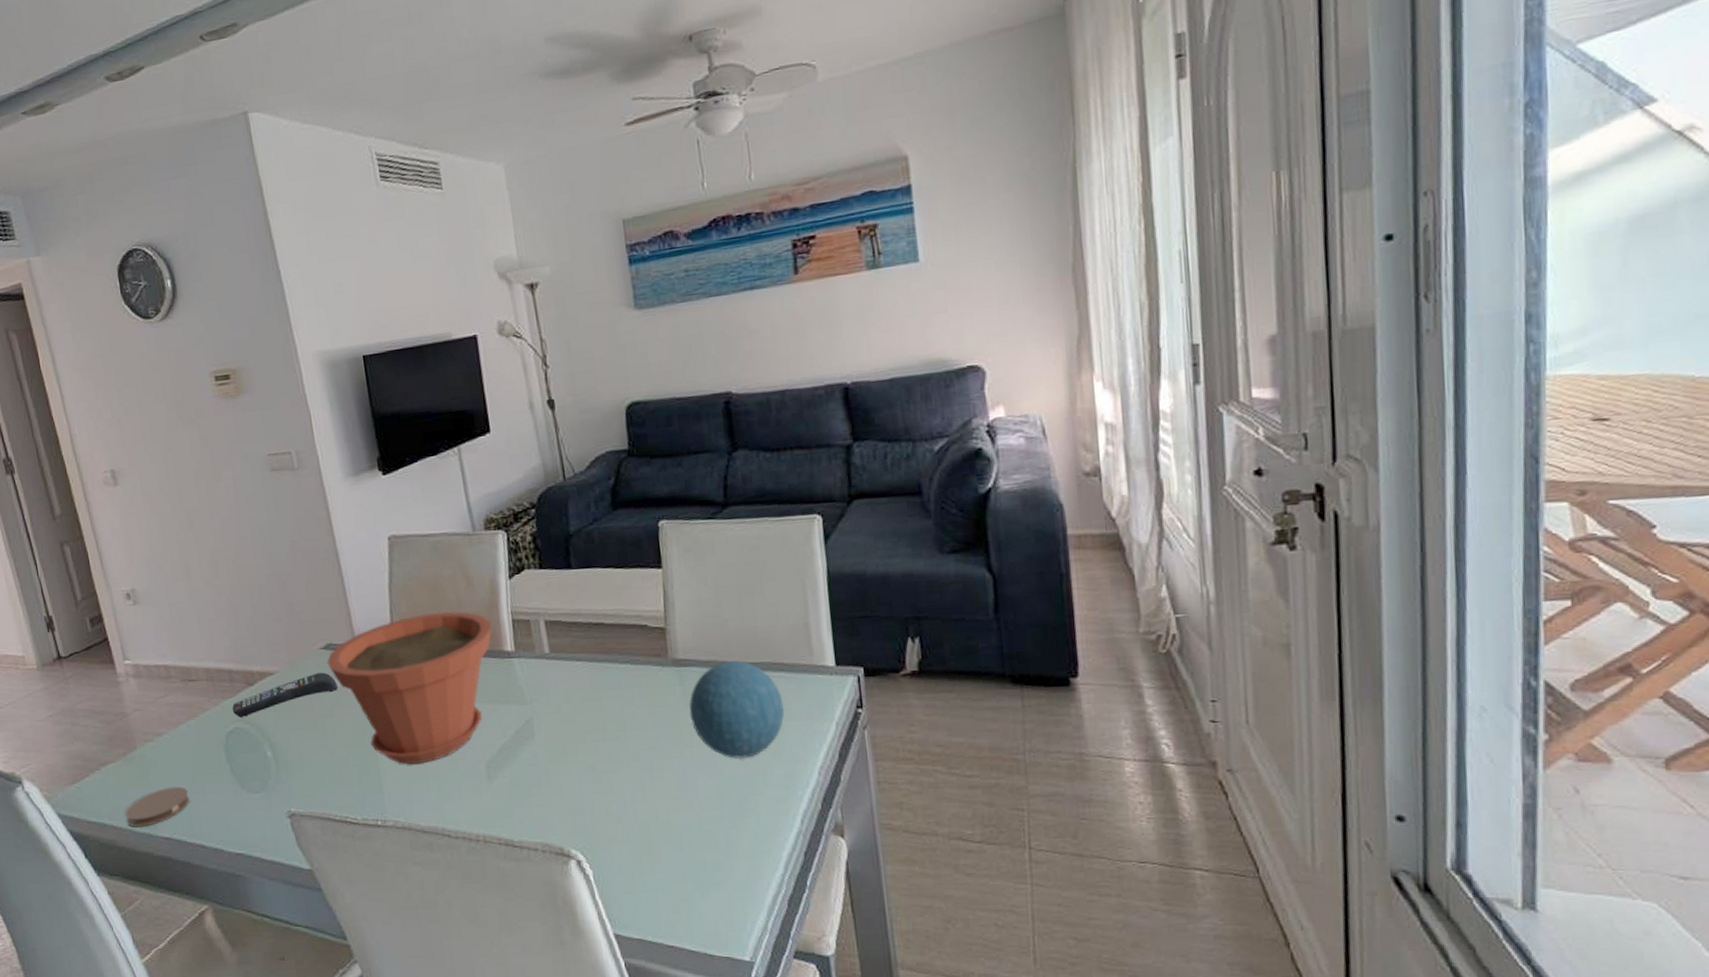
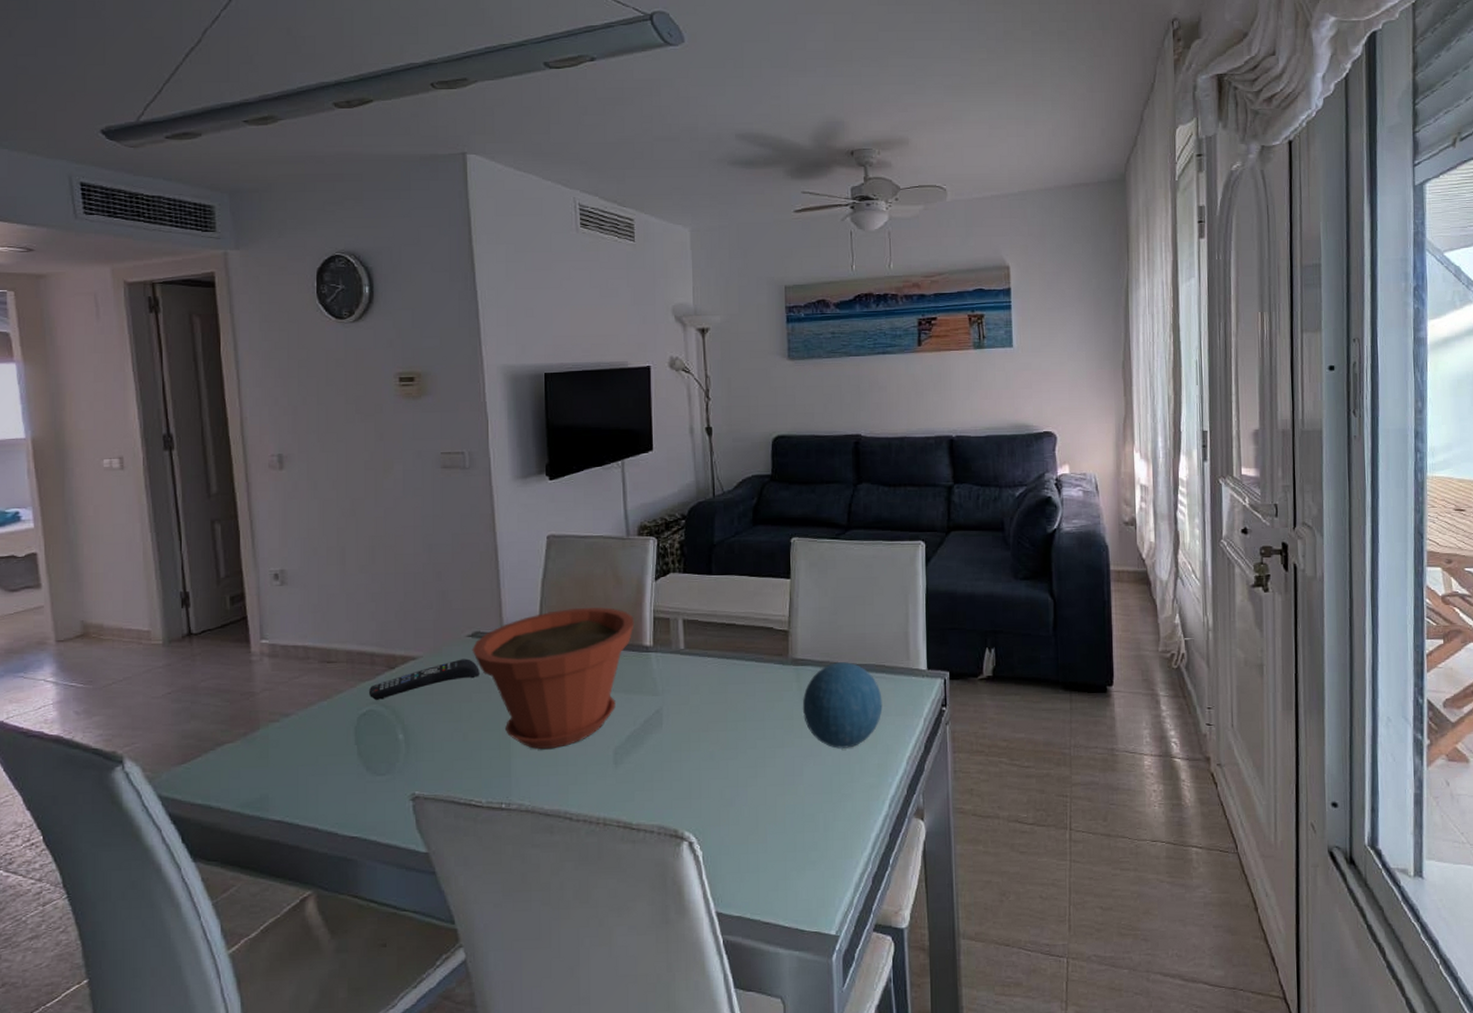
coaster: present [125,786,190,827] -> none [235,768,309,810]

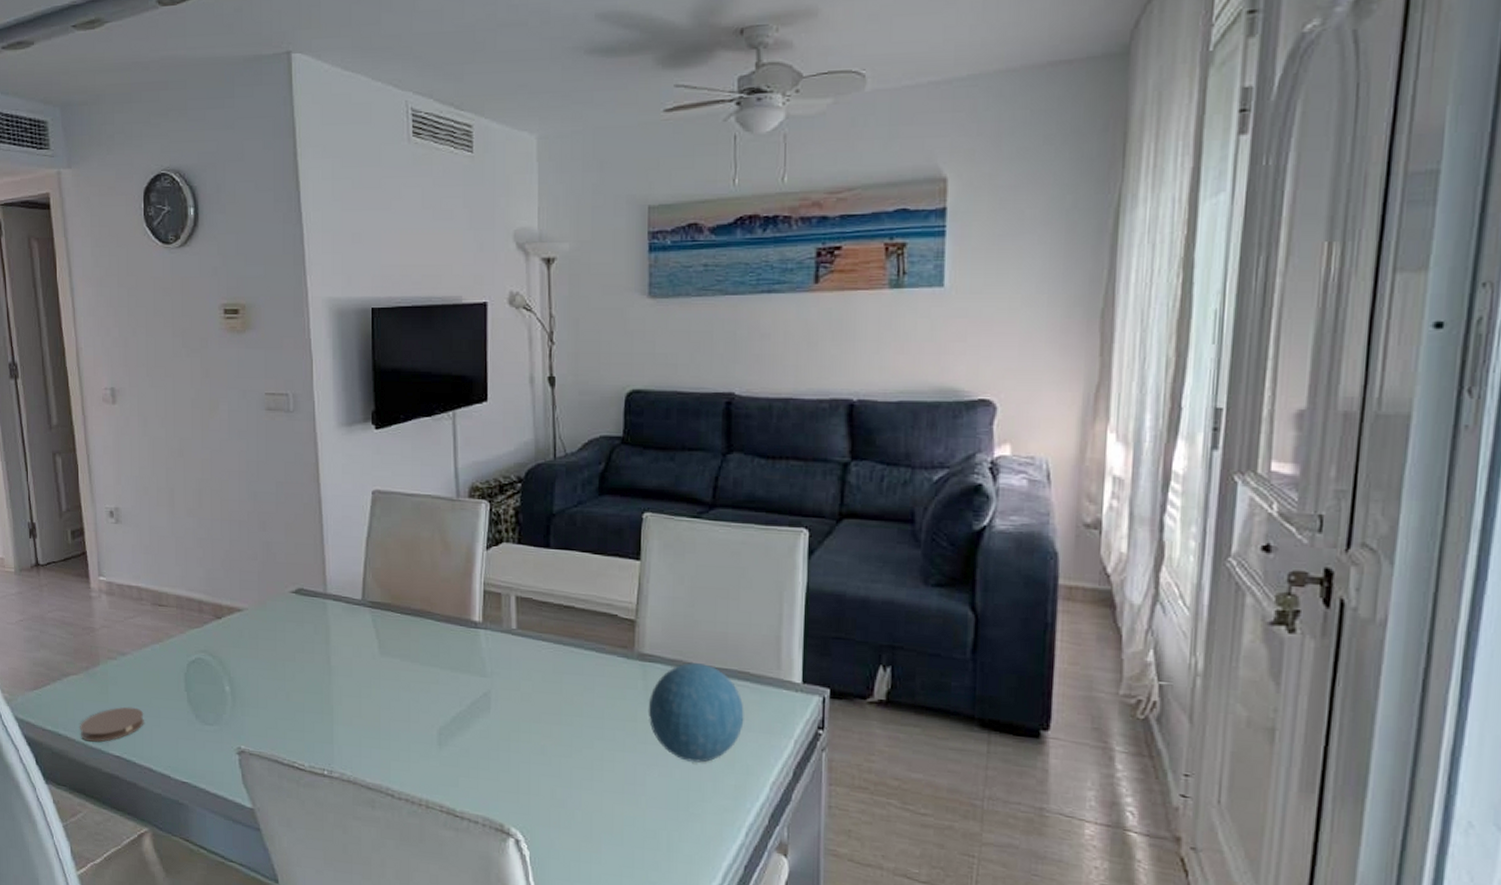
coaster: none [235,768,309,810] -> present [80,706,144,742]
remote control: present [368,659,480,700] -> none [197,615,303,649]
plant pot: present [472,607,634,750] -> none [295,572,463,720]

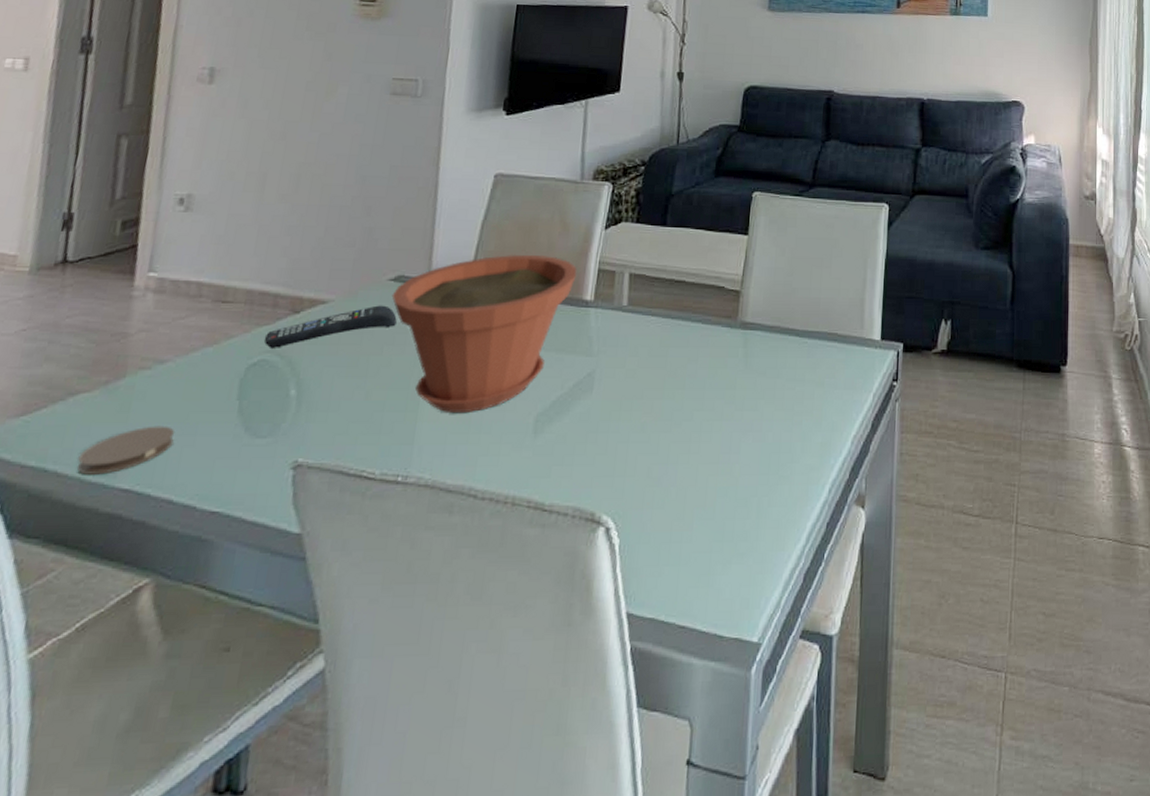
remote control: none [197,615,303,649] -> present [264,305,397,348]
plant pot: none [295,572,463,720] -> present [391,254,577,414]
decorative orb: present [648,662,744,763] -> none [746,328,832,425]

